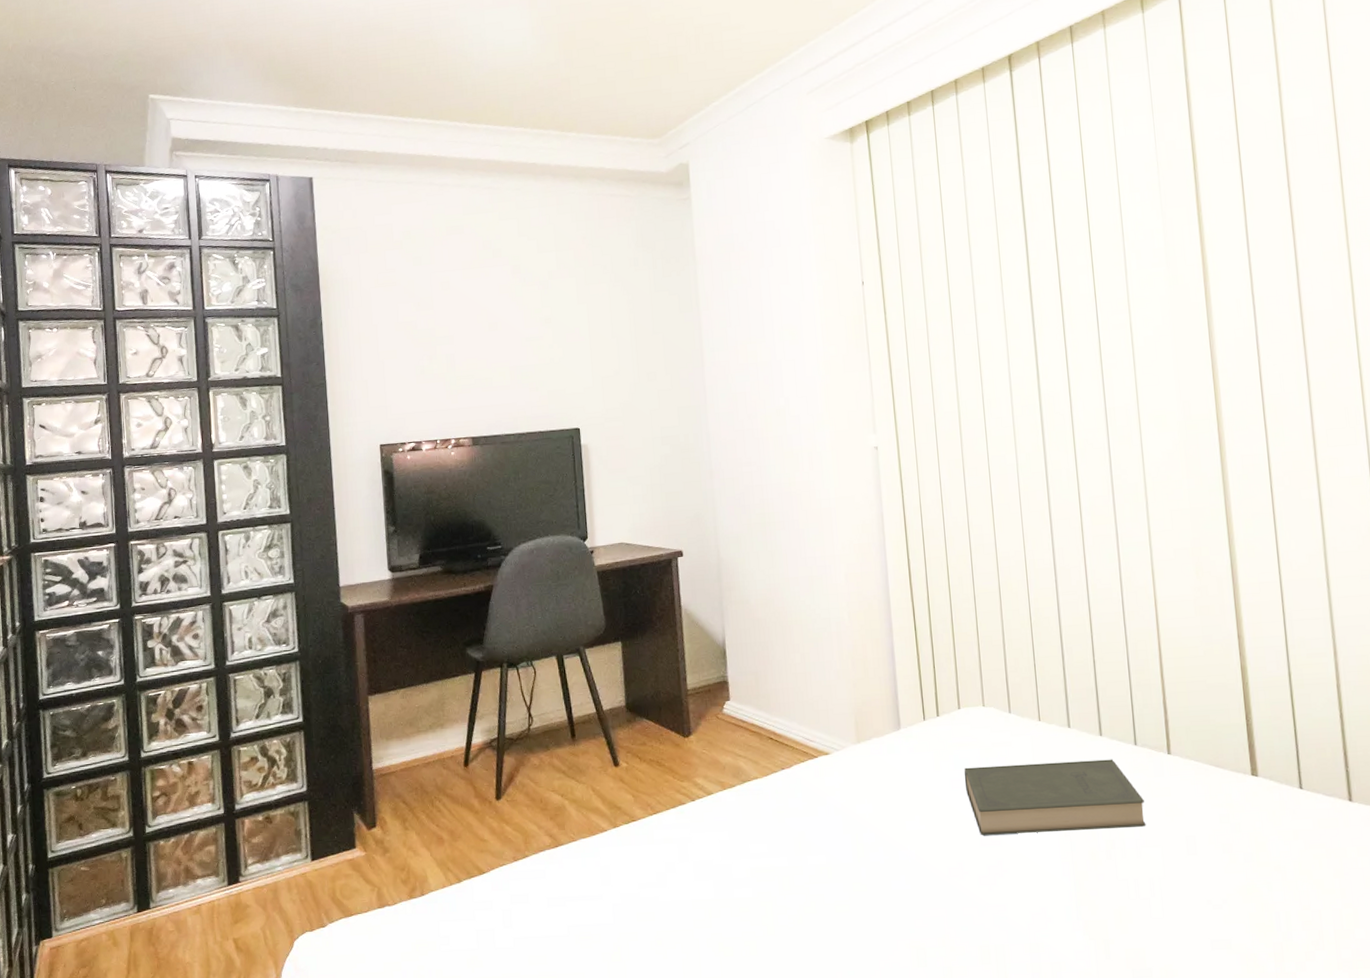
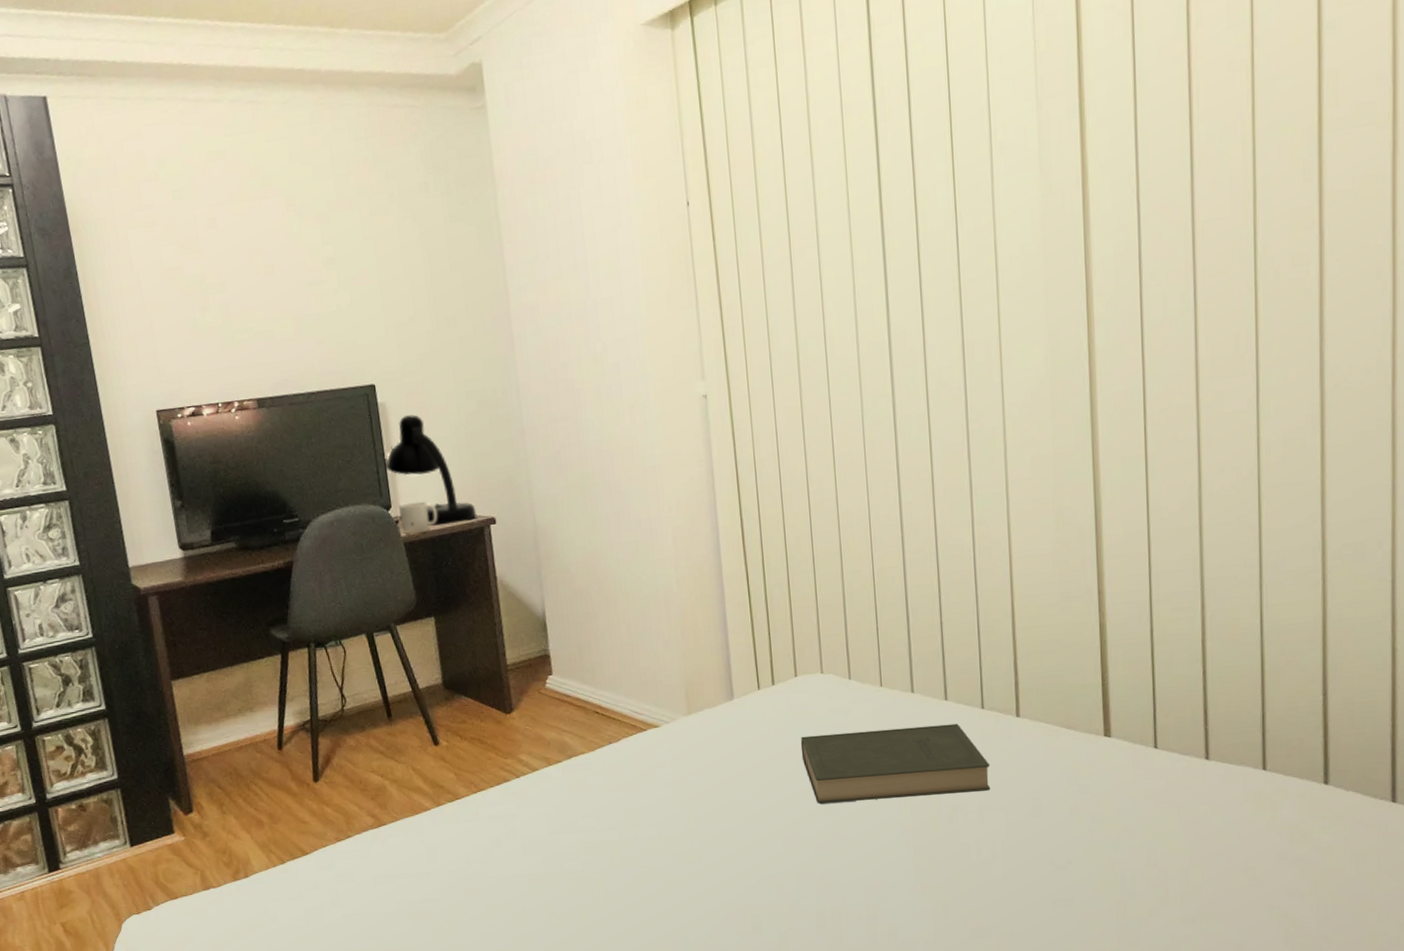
desk lamp: none [586,456,666,557] -> present [387,415,477,526]
mug: none [594,534,630,564] -> present [399,501,438,535]

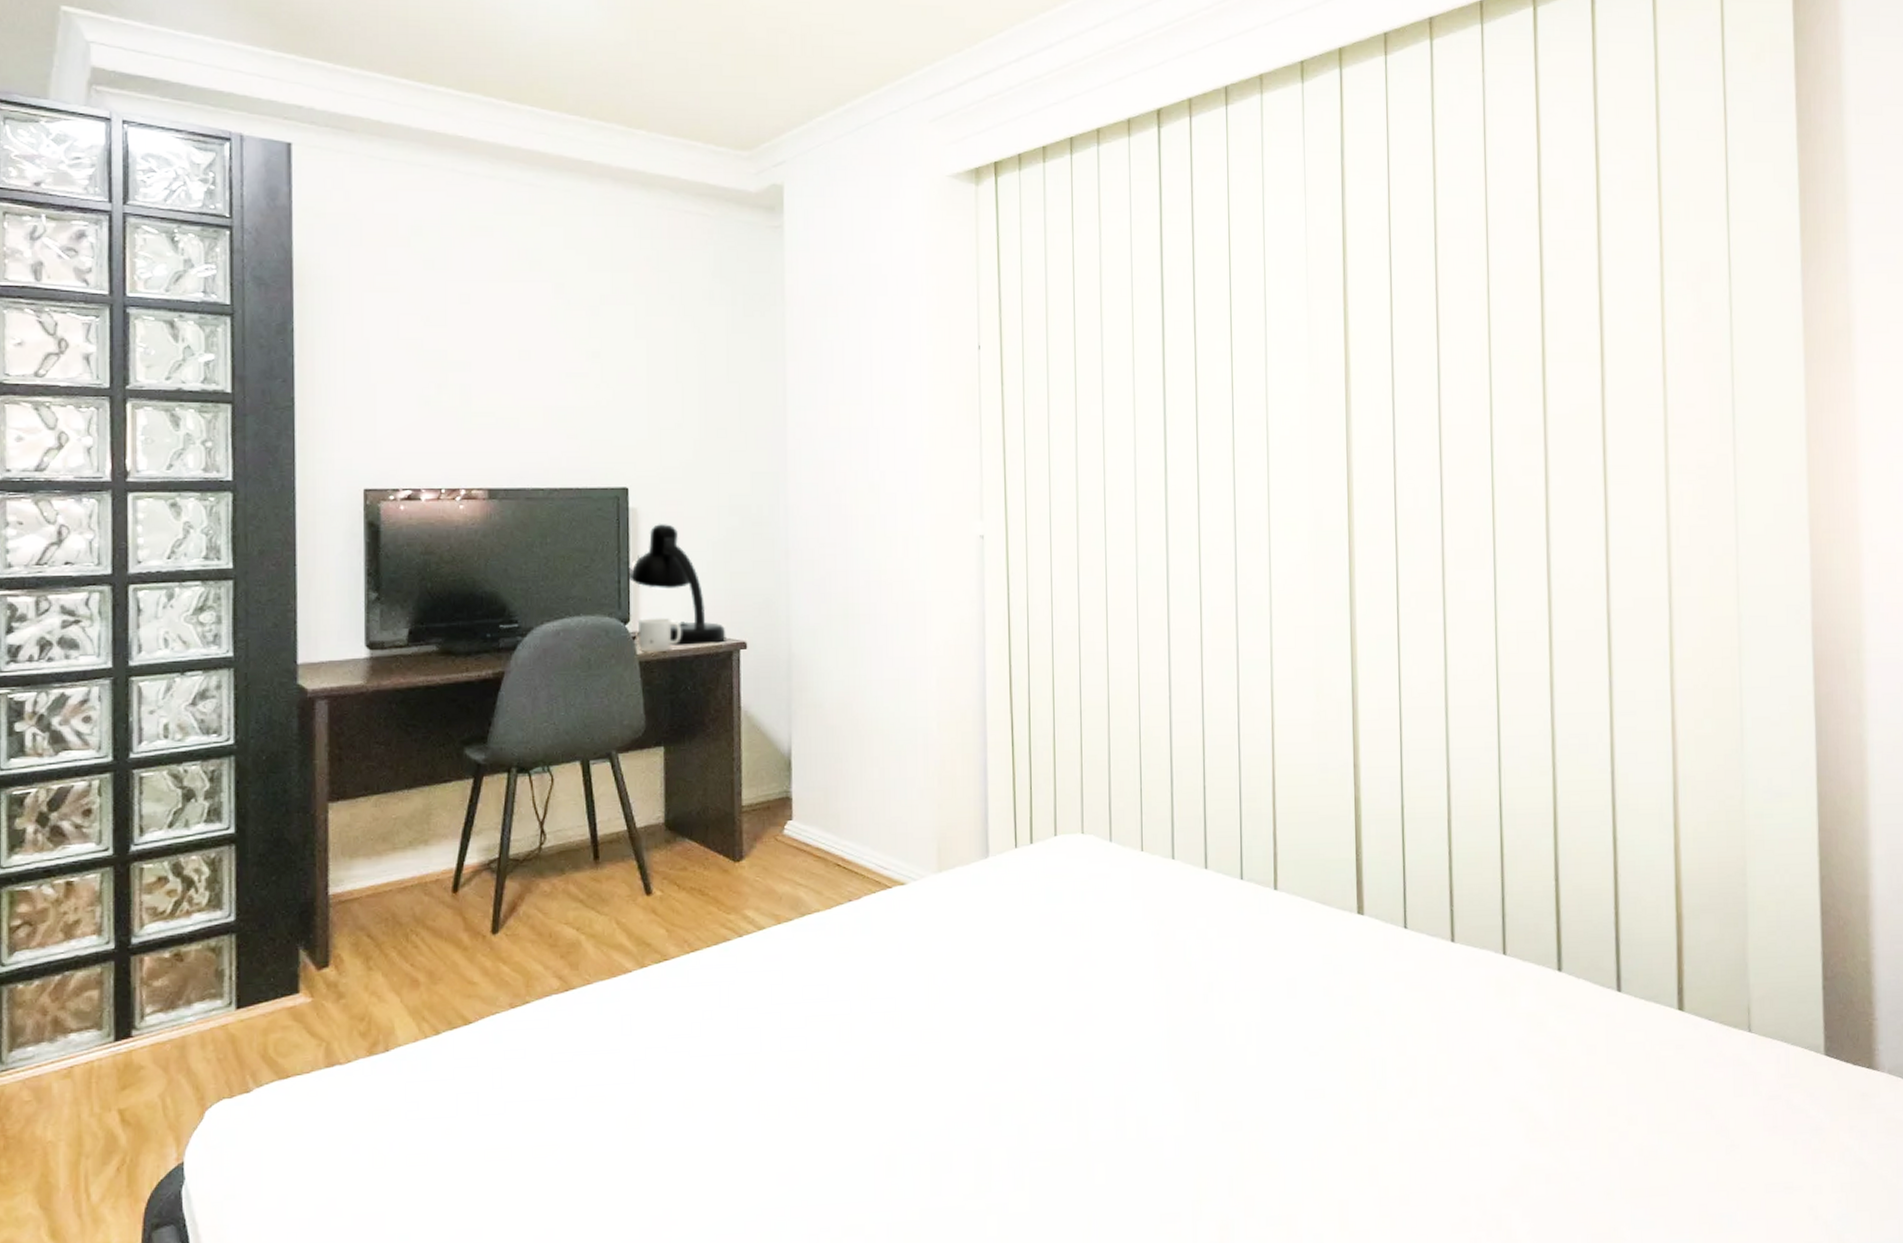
book: present [800,723,991,804] -> none [1056,894,1247,977]

